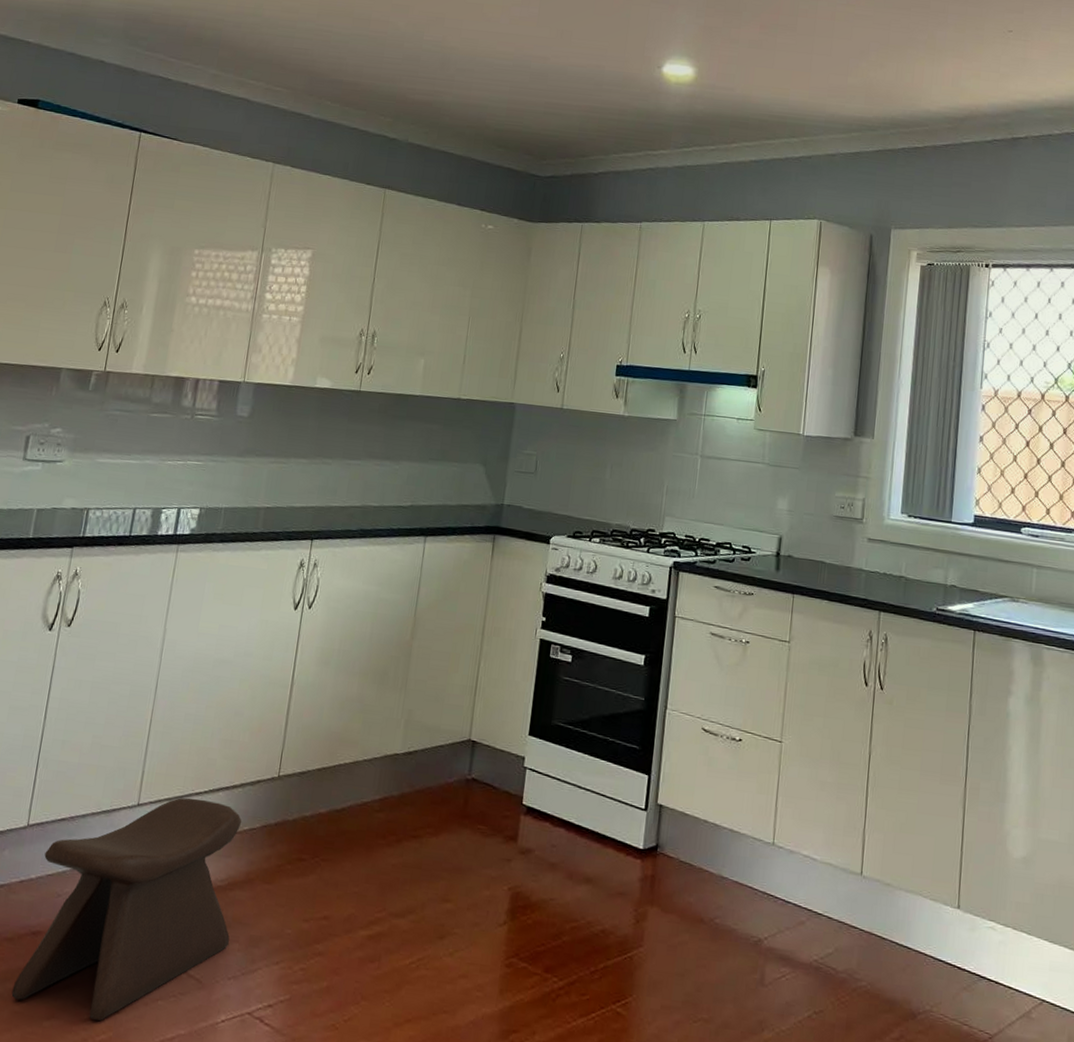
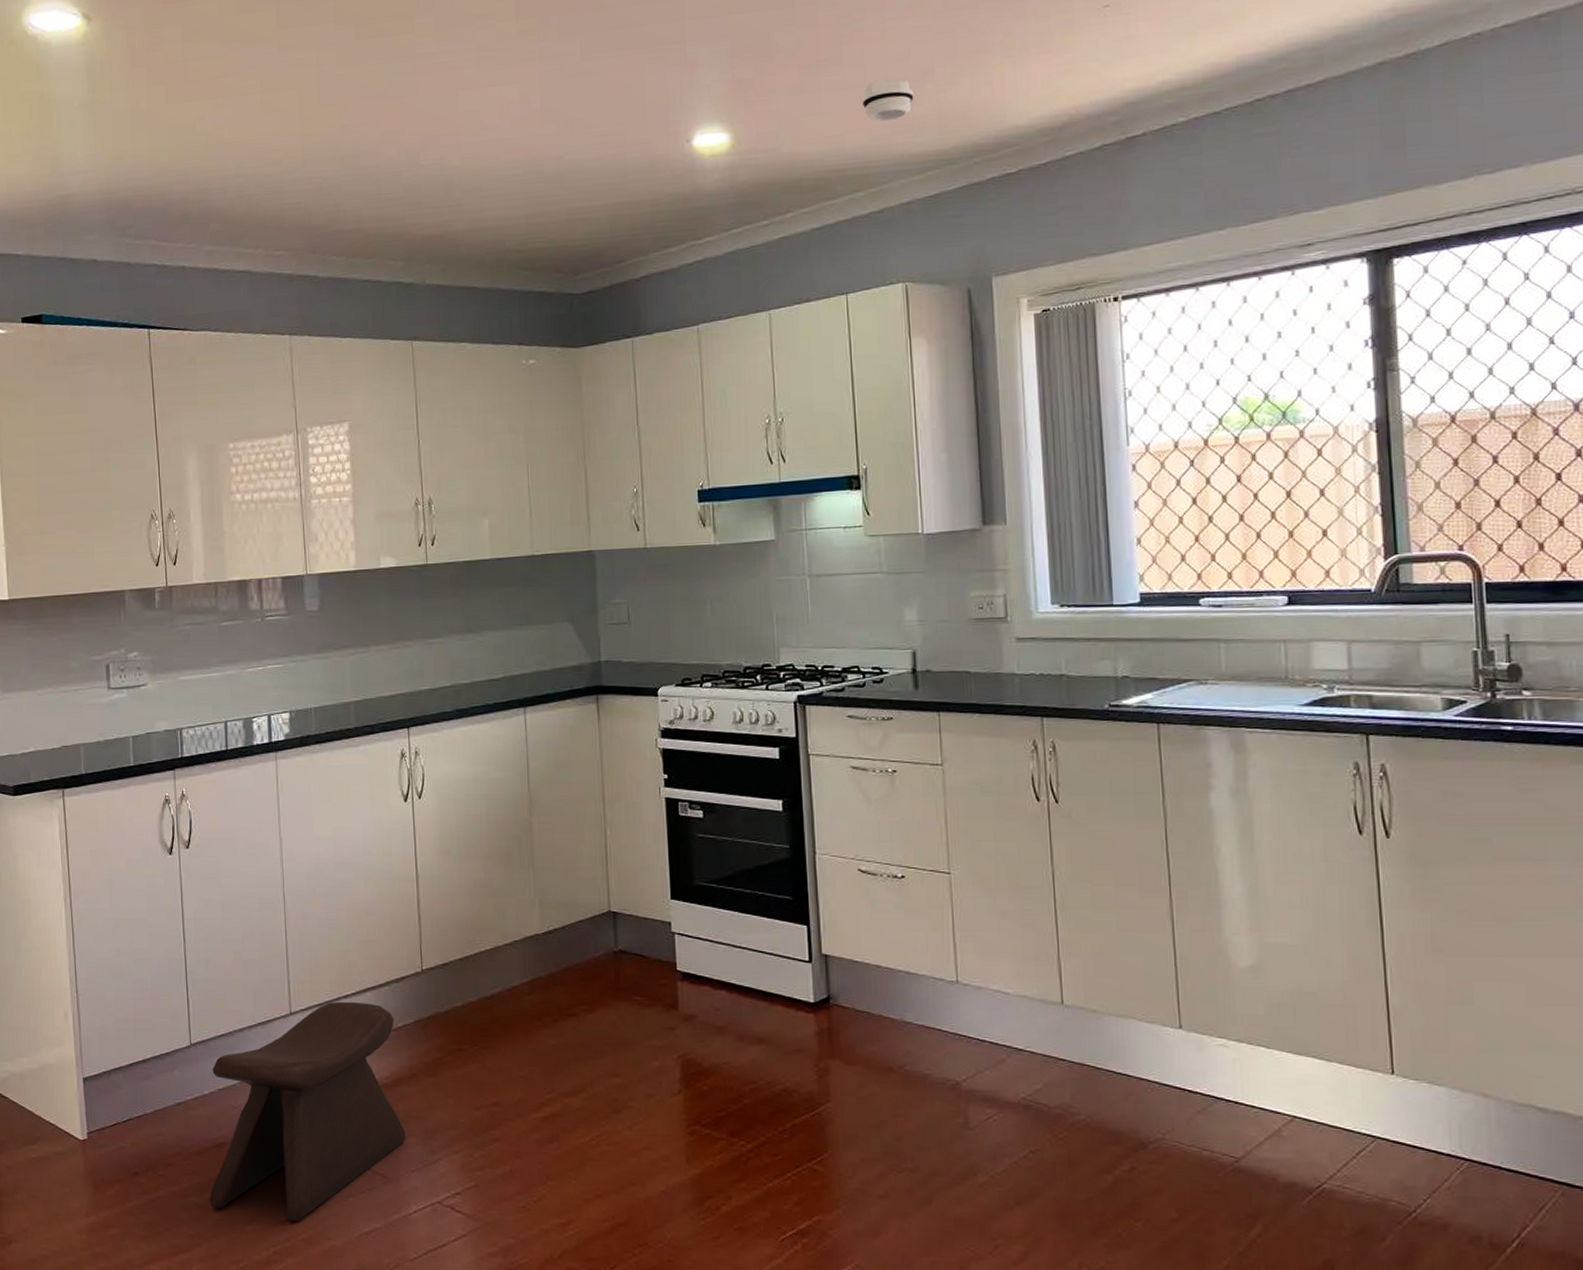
smoke detector: none [807,51,850,86] -> present [861,78,914,122]

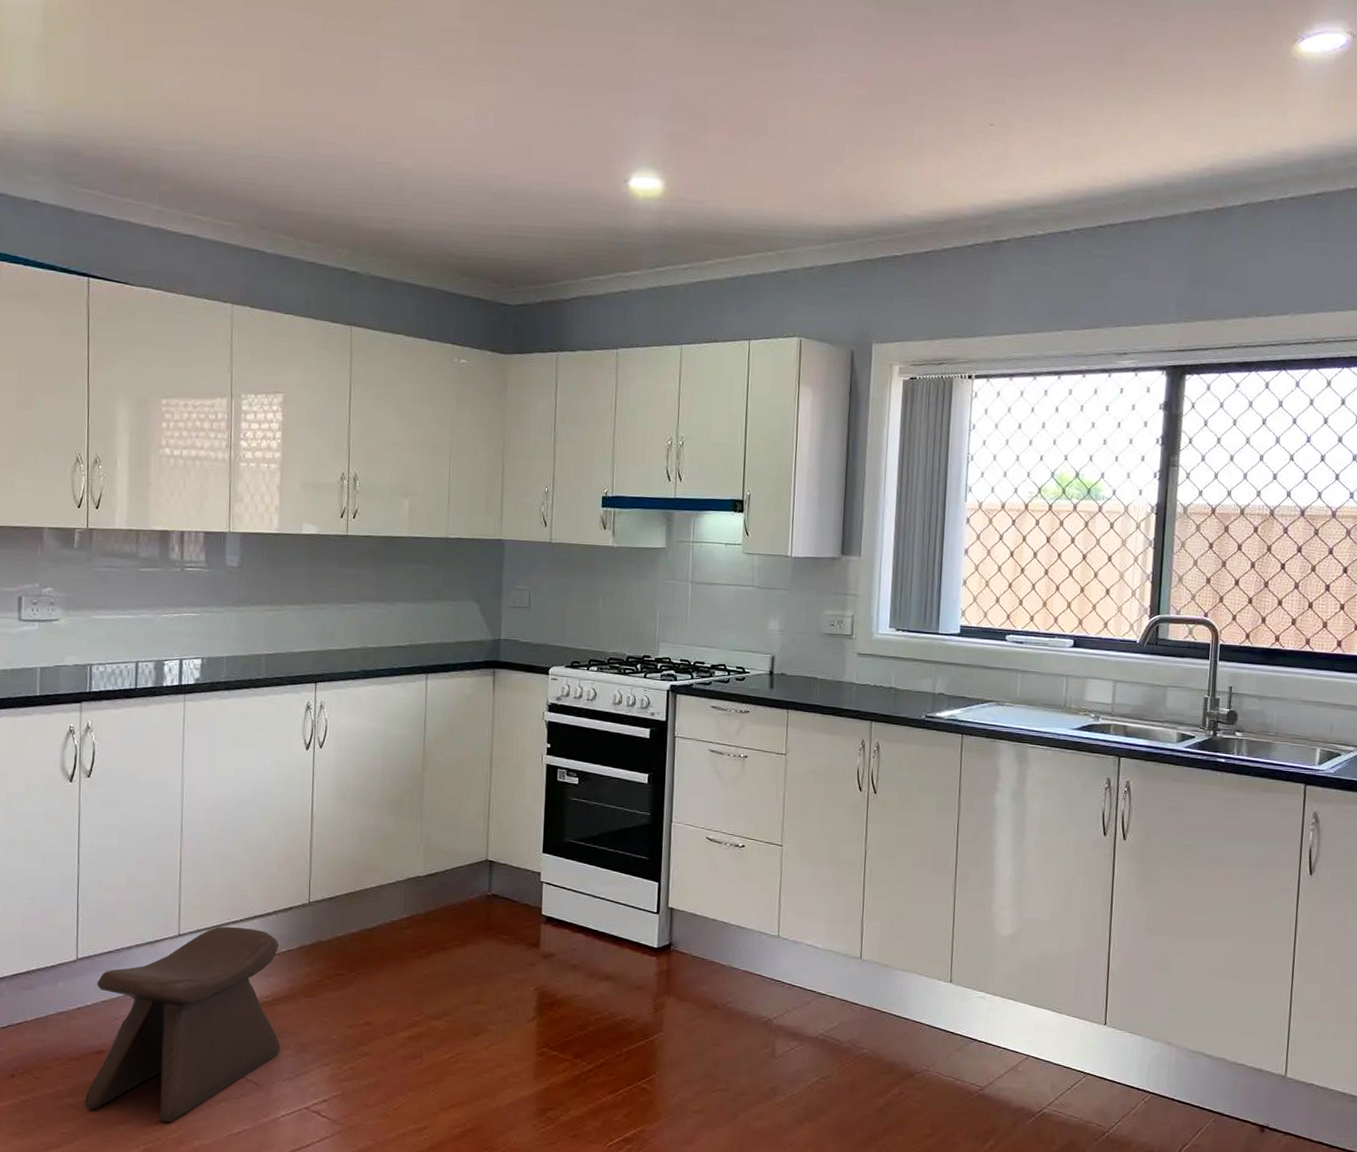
smoke detector: present [861,78,914,122] -> none [780,155,825,193]

